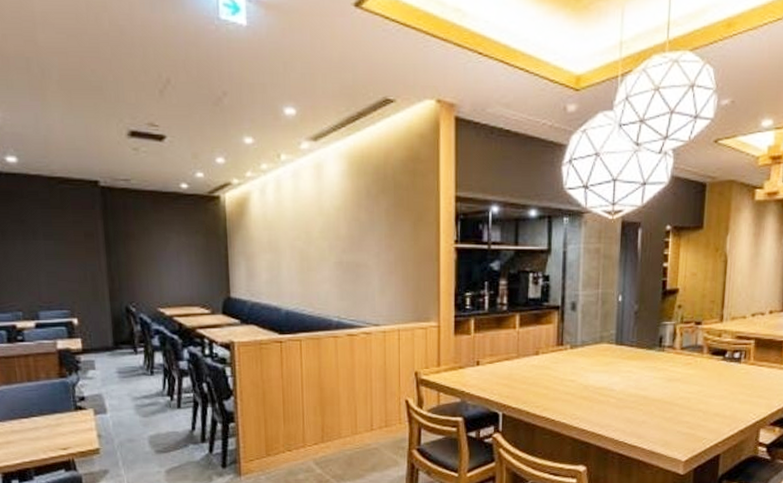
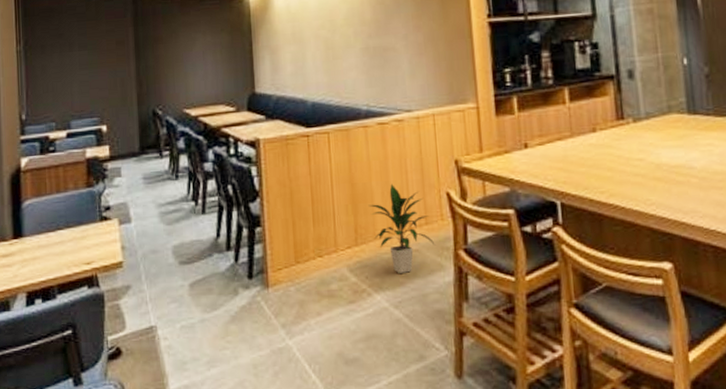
indoor plant: none [335,389,393,467] -> present [368,183,435,273]

